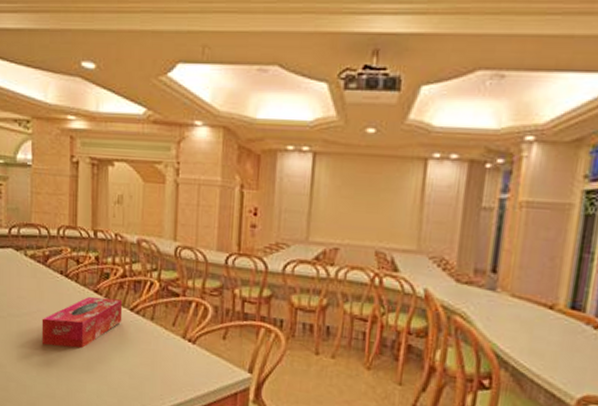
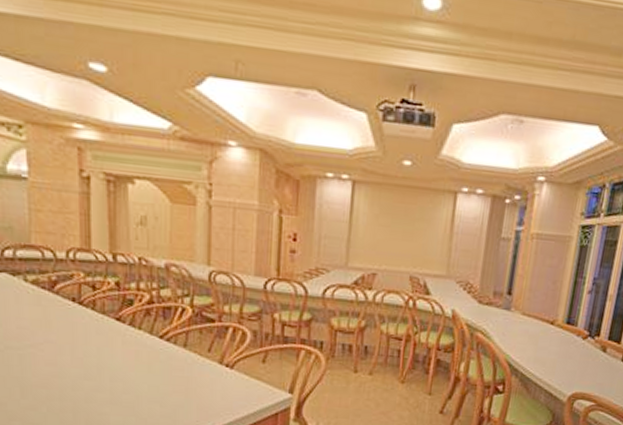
tissue box: present [41,296,123,348] -> none [50,324,150,380]

